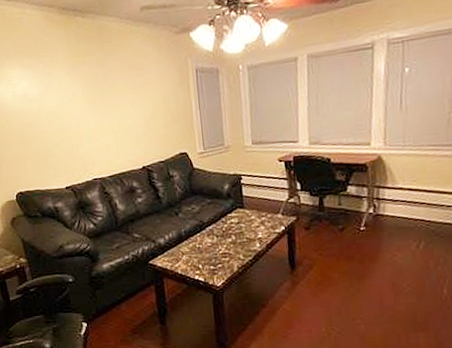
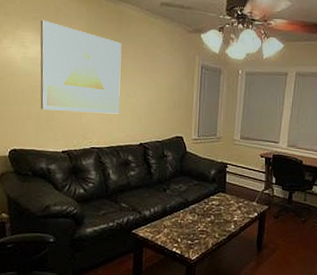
wall art: none [23,53,116,147] -> present [40,20,122,114]

